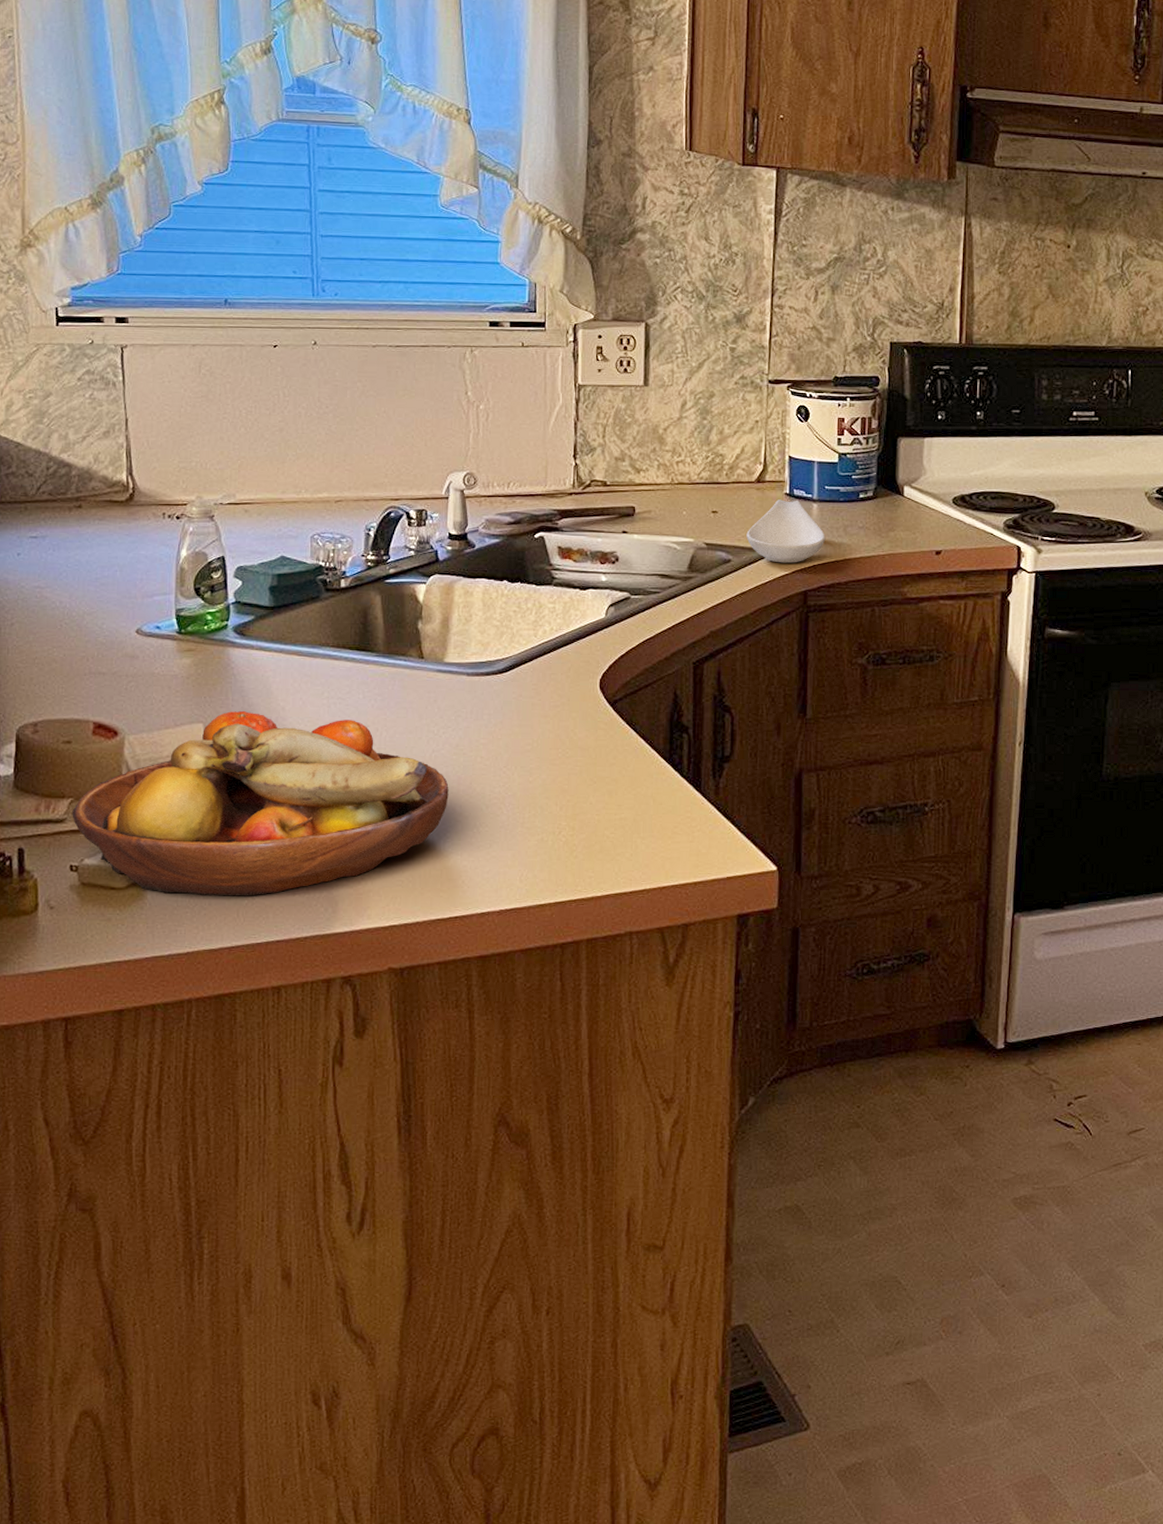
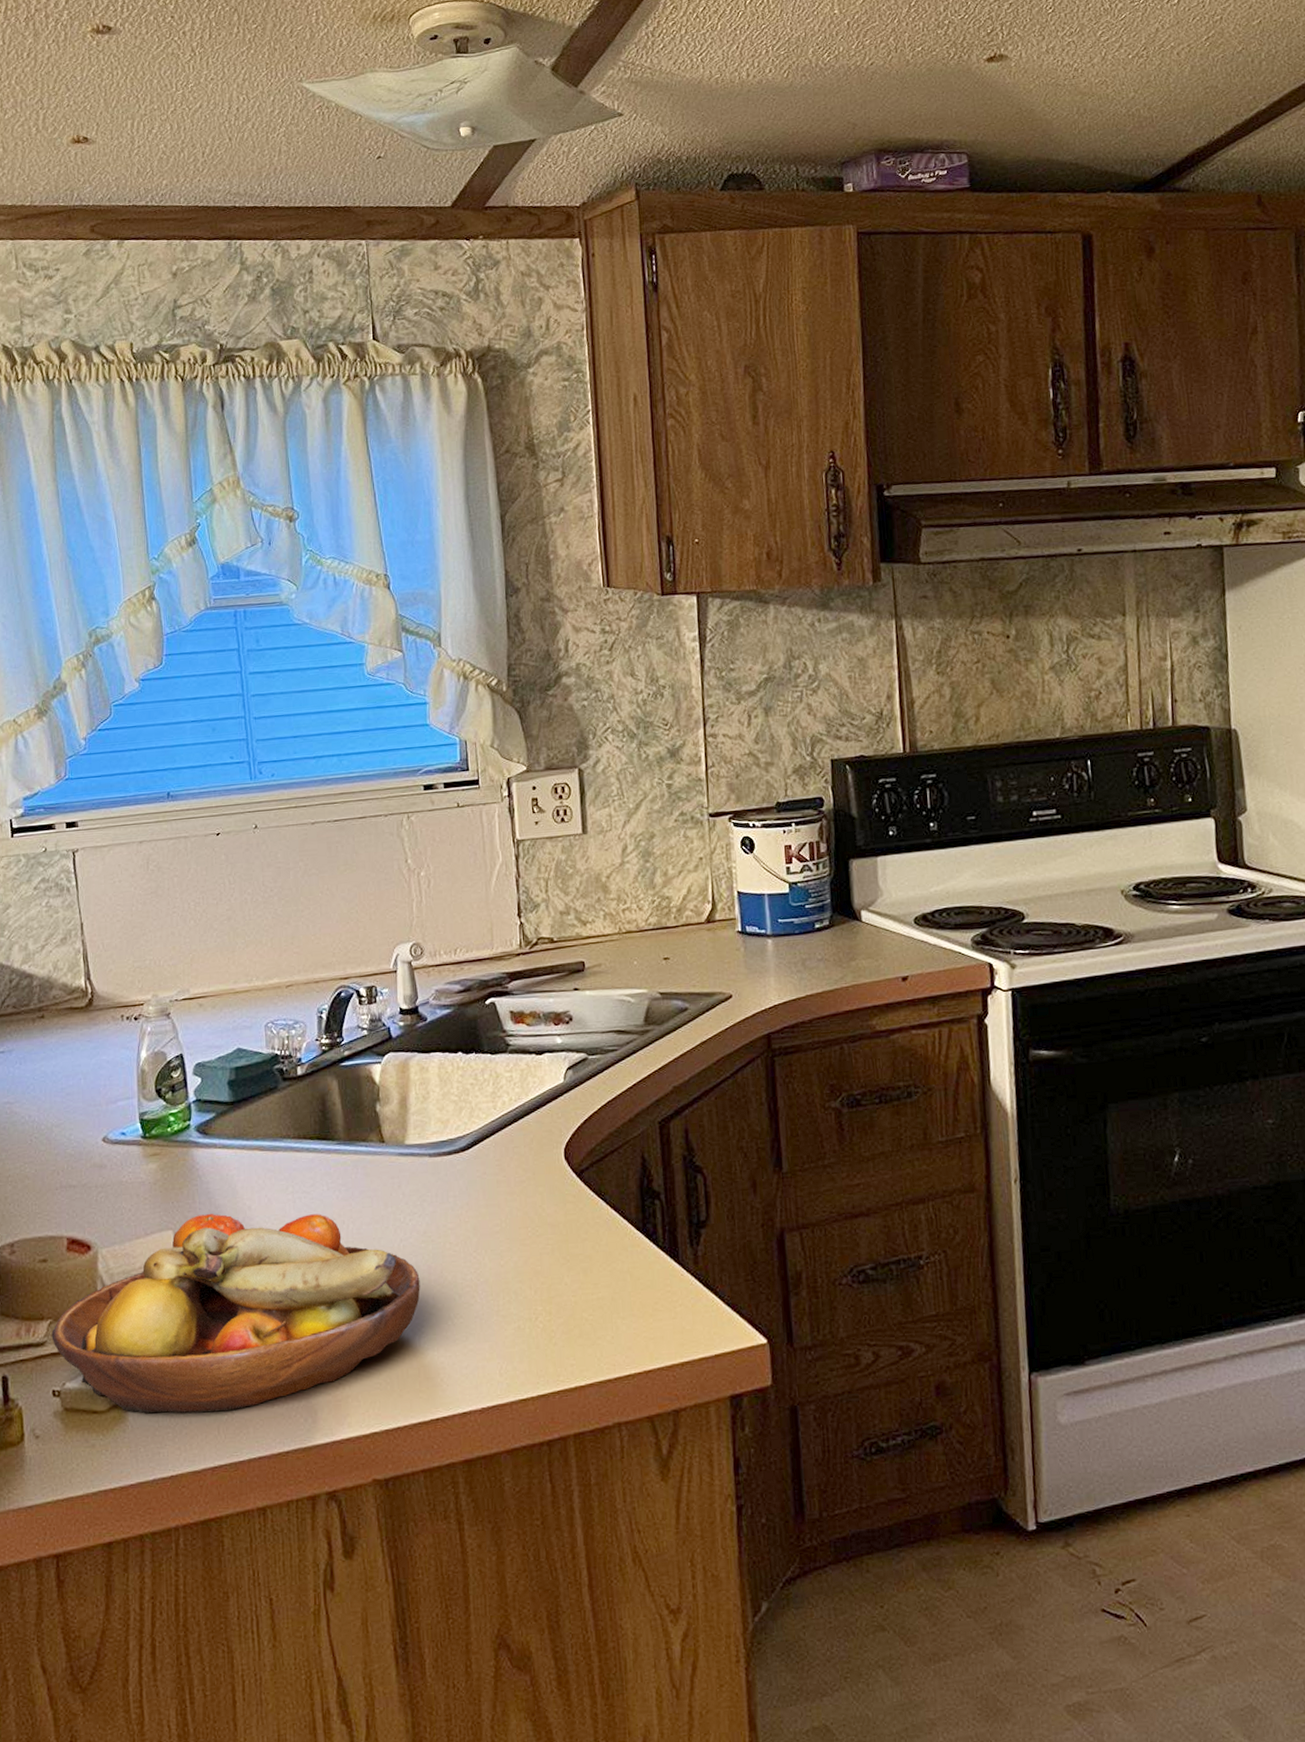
spoon rest: present [746,499,826,563] -> none [701,937,784,1006]

